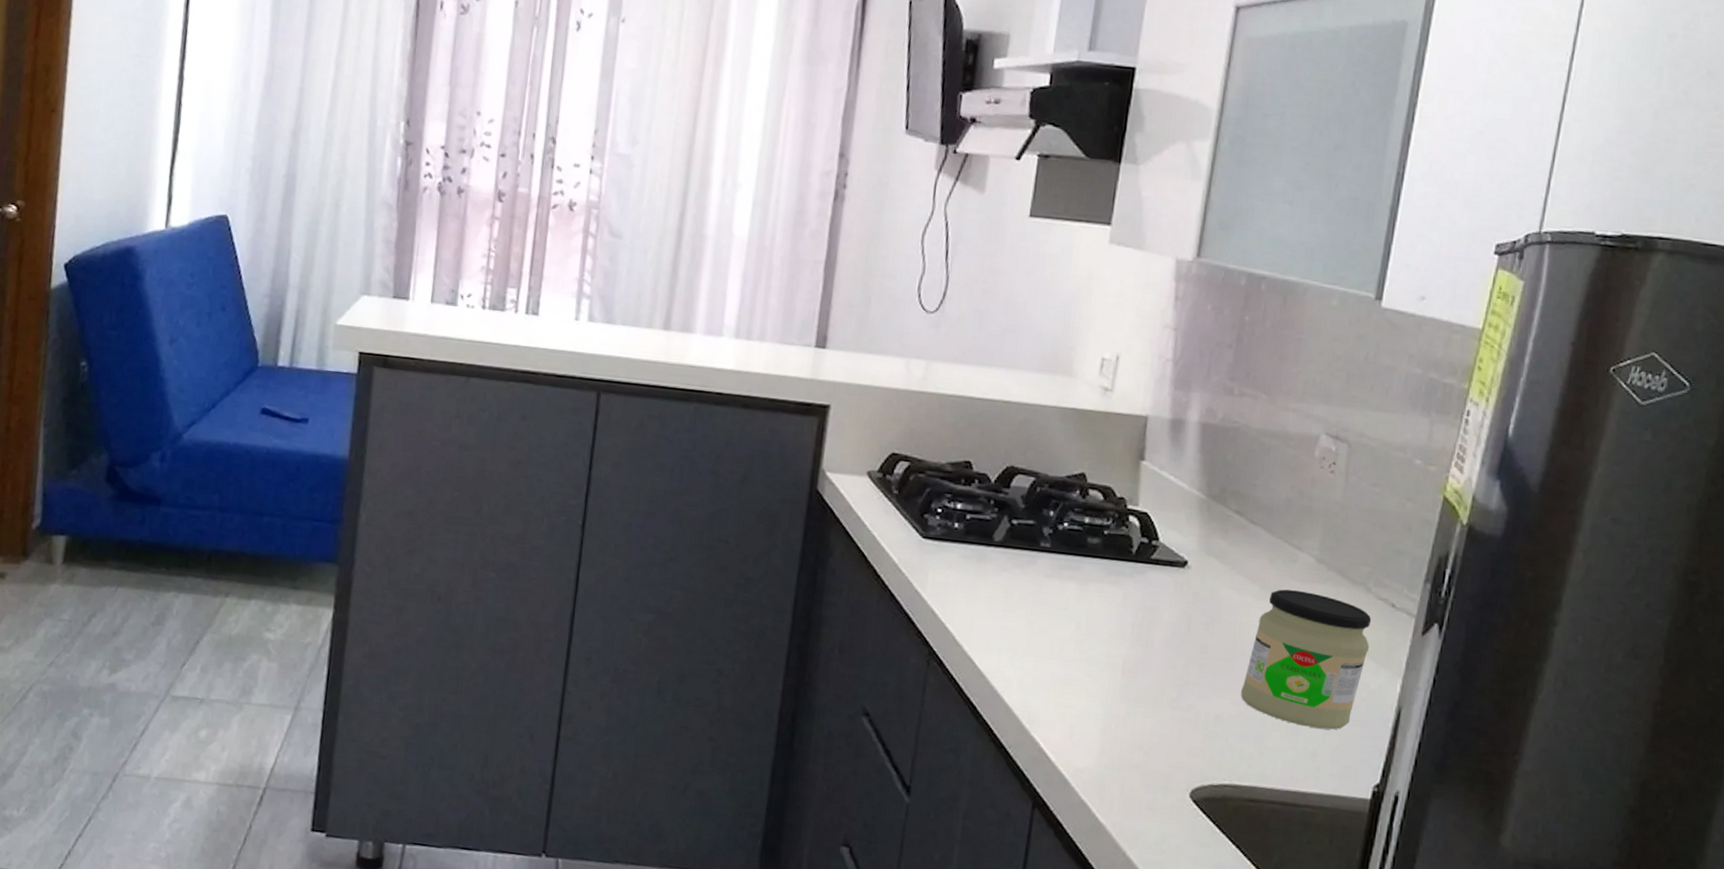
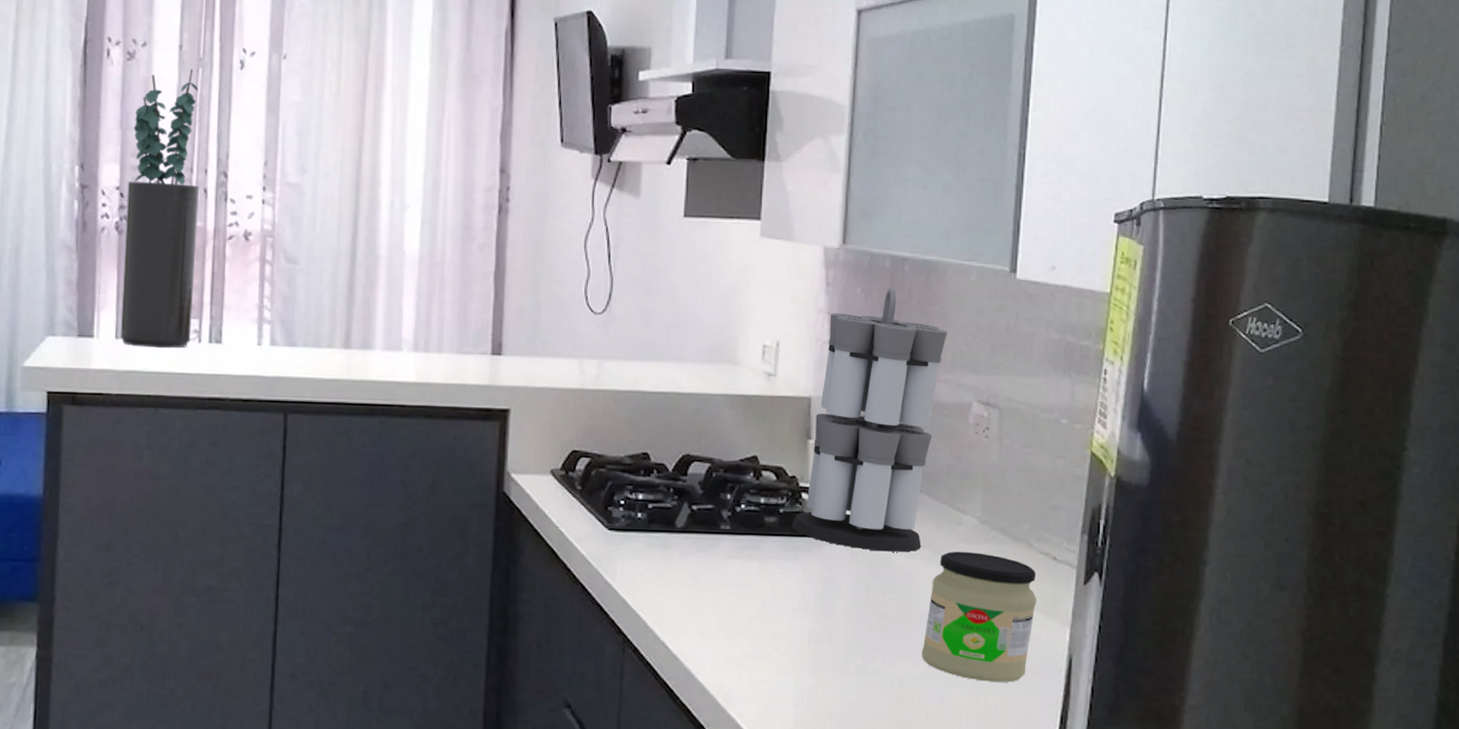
vase: none [435,27,532,317] -> present [120,69,199,347]
spice rack: none [1115,307,1300,586] -> present [791,288,947,552]

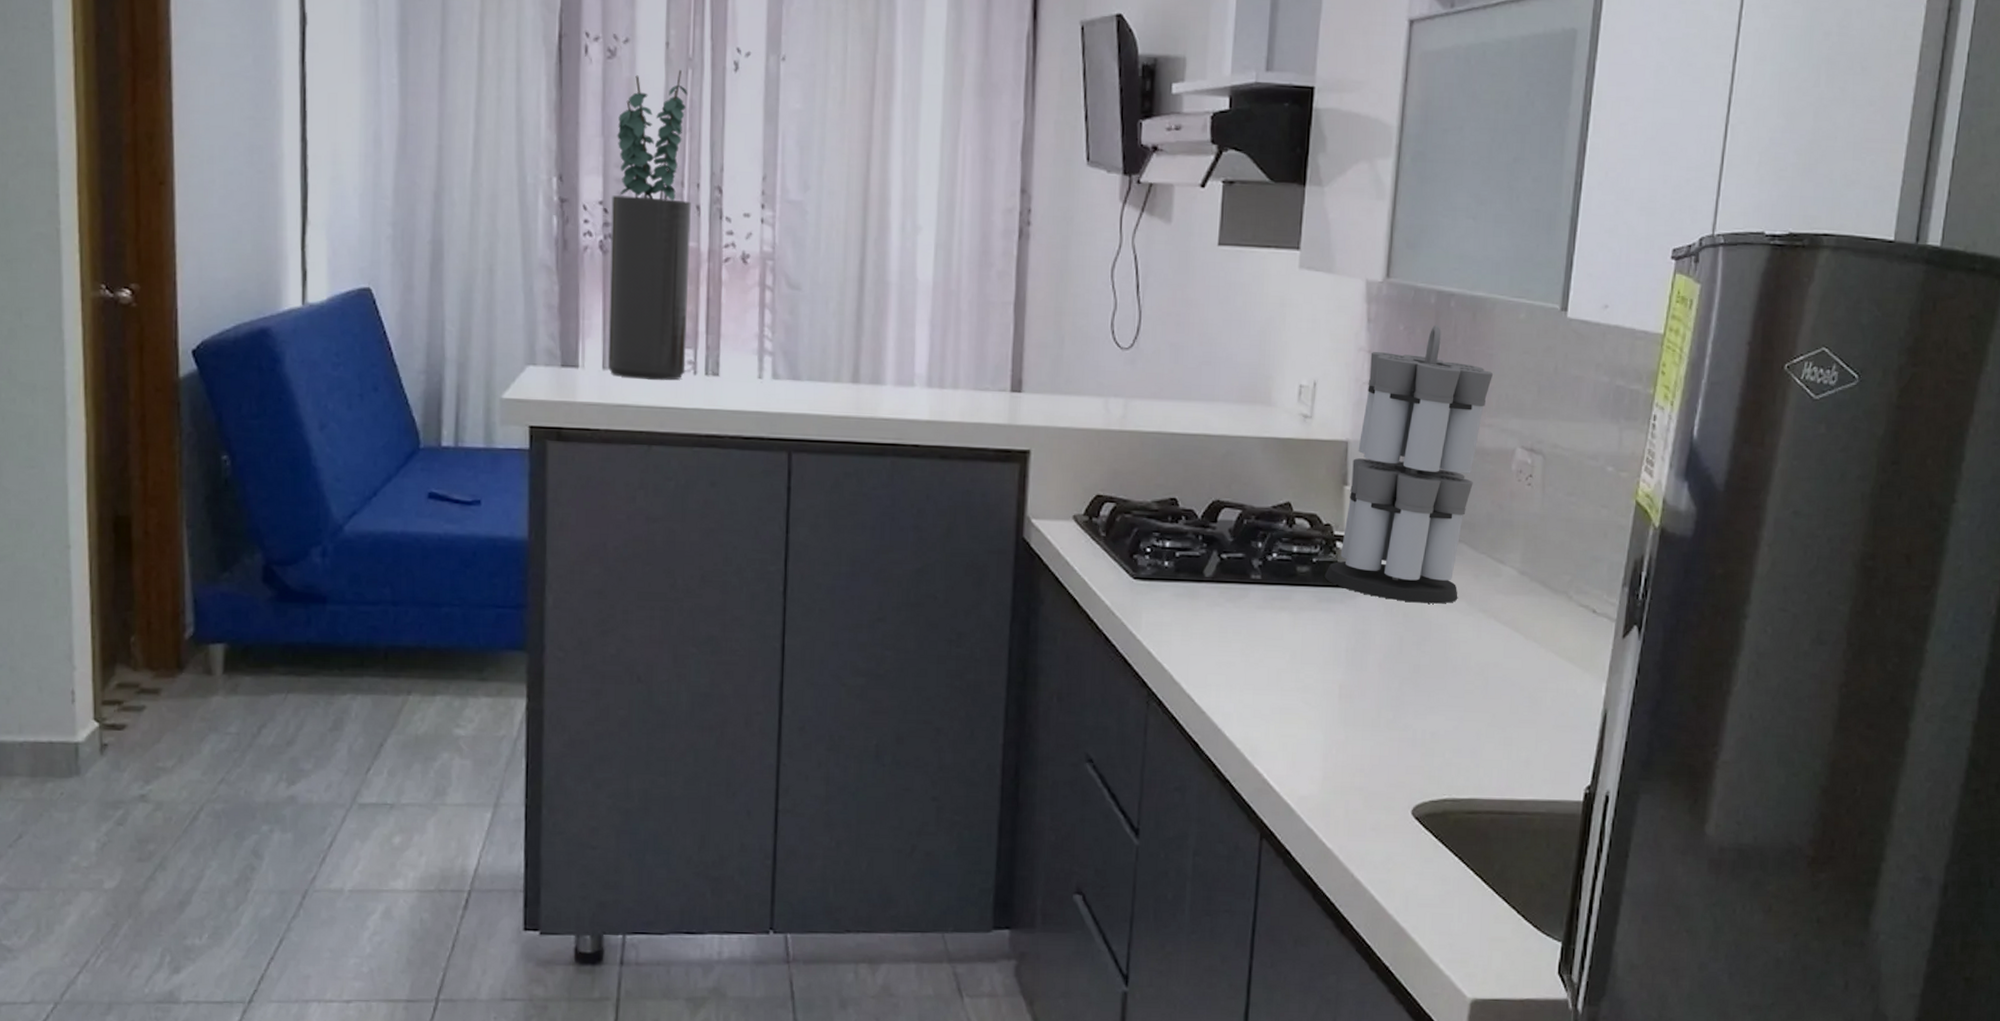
jar: present [922,551,1037,682] -> none [1455,603,1575,737]

